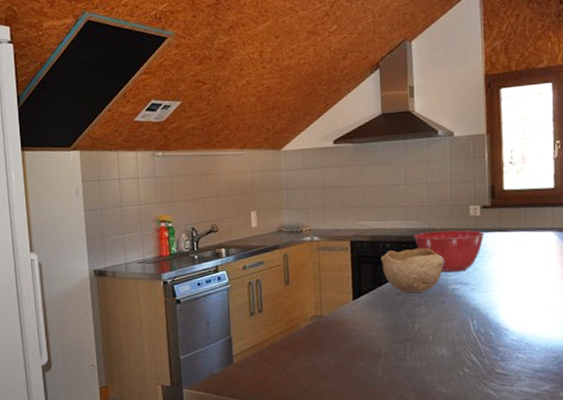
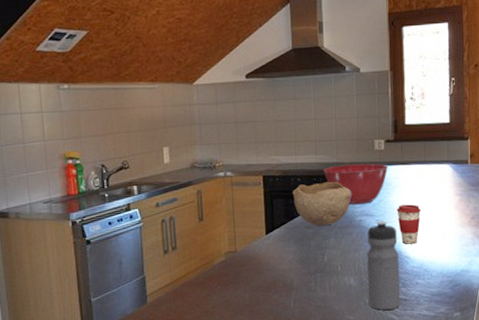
water bottle: none [461,290,499,384] -> present [367,220,401,310]
coffee cup: none [494,273,521,316] -> present [397,204,421,244]

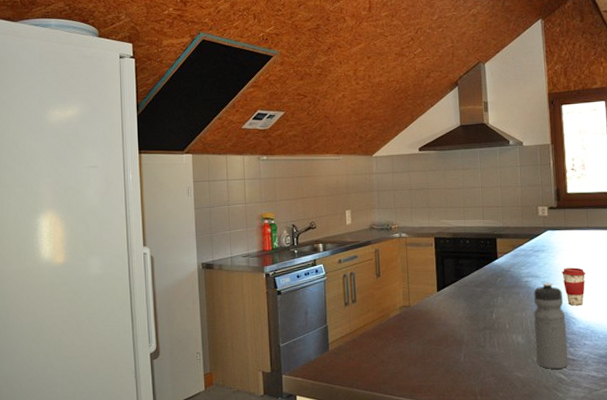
bowl: present [292,181,351,226] -> none [461,244,517,285]
mixing bowl: present [323,163,389,205] -> none [490,228,553,267]

